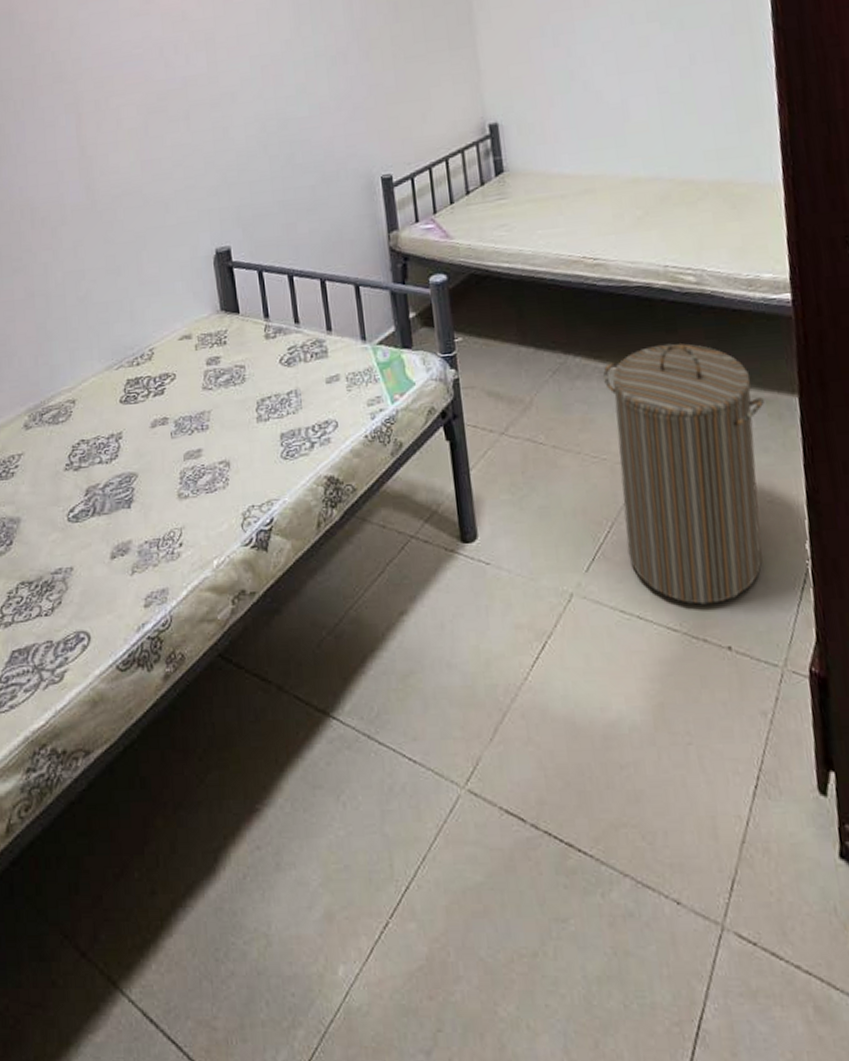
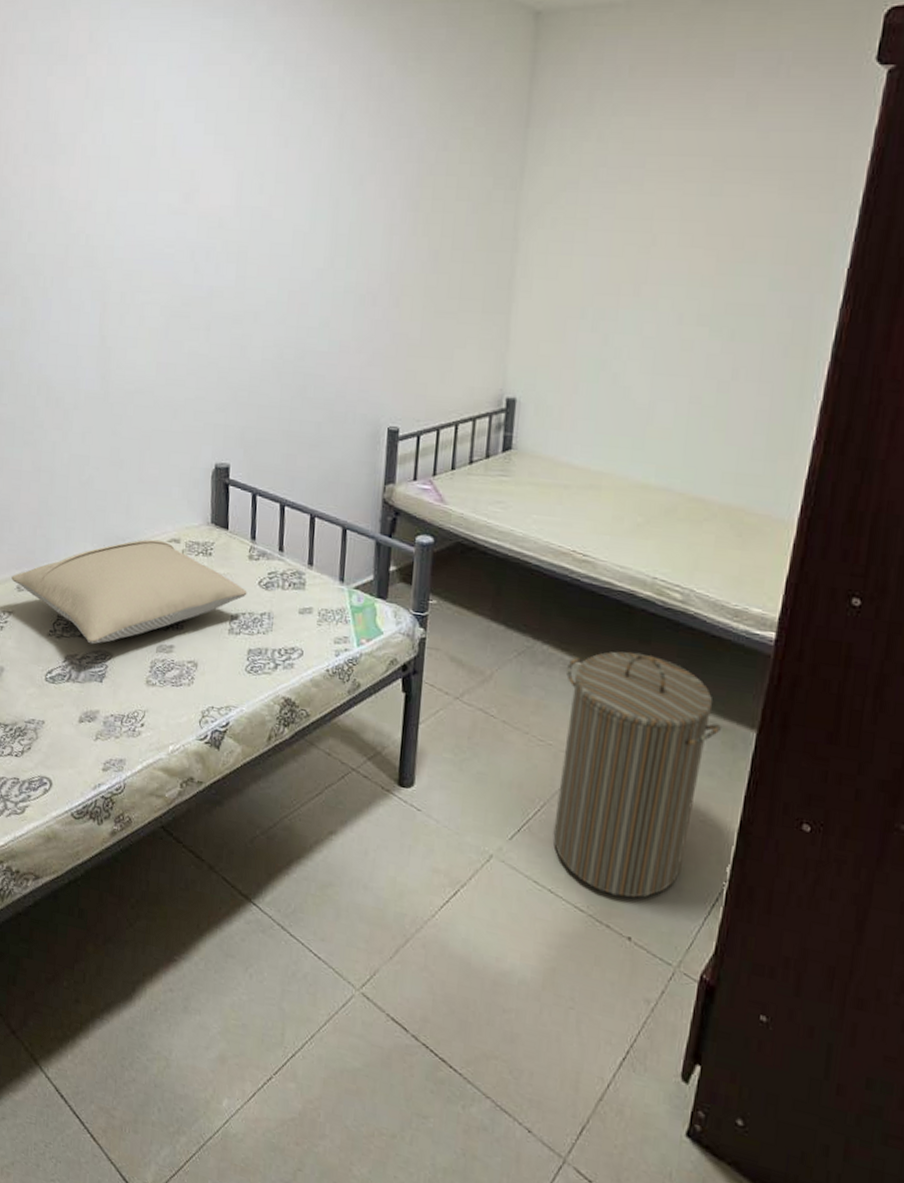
pillow: none [17,340,270,469] -> present [11,539,247,645]

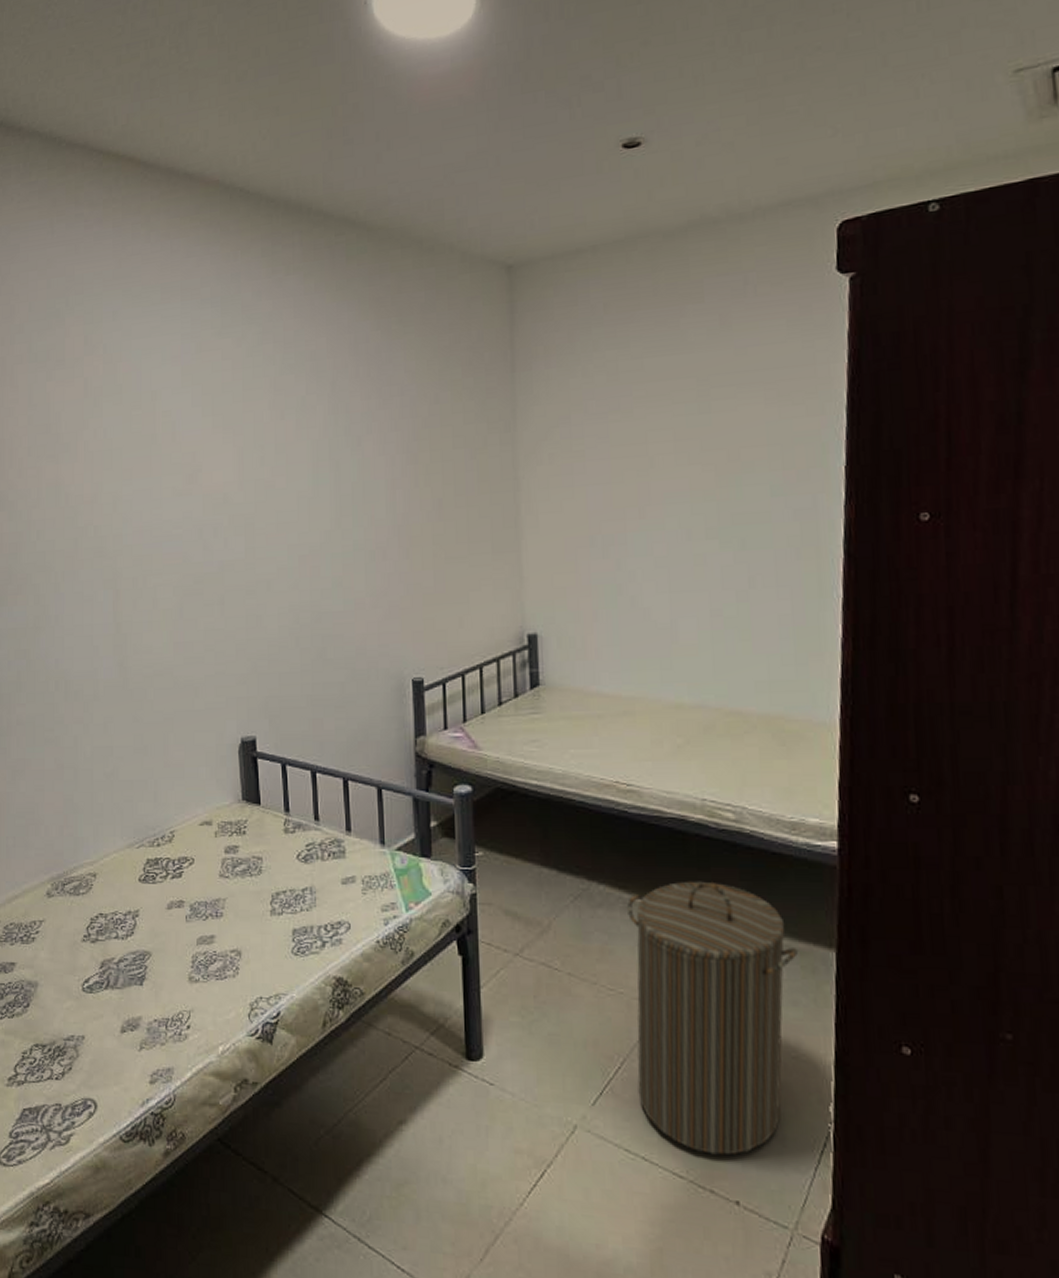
pillow: present [11,539,247,645] -> none [40,824,286,945]

